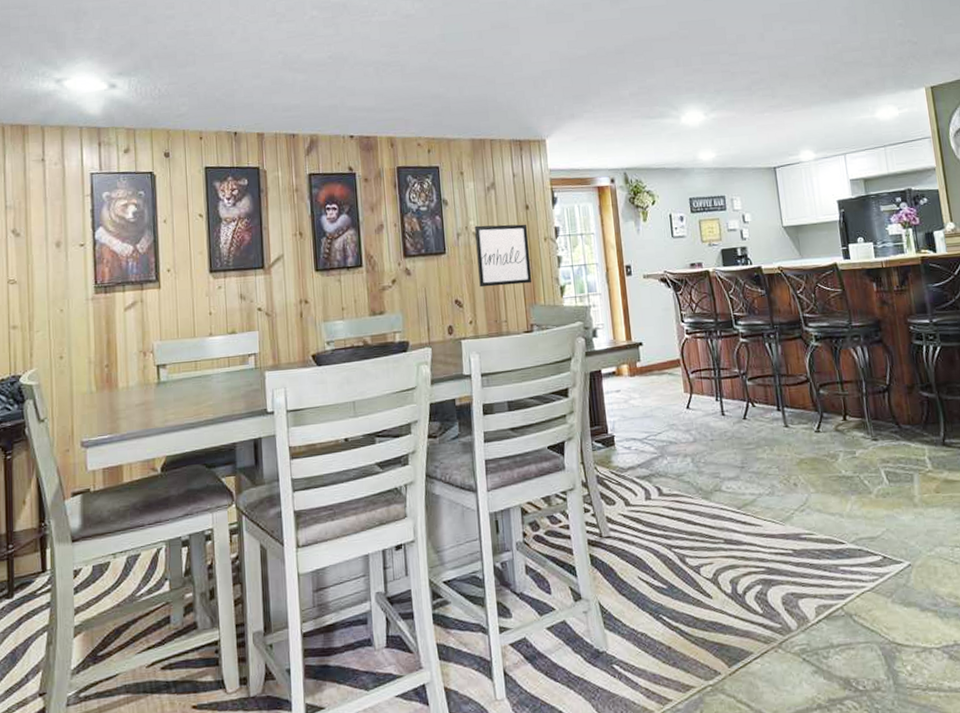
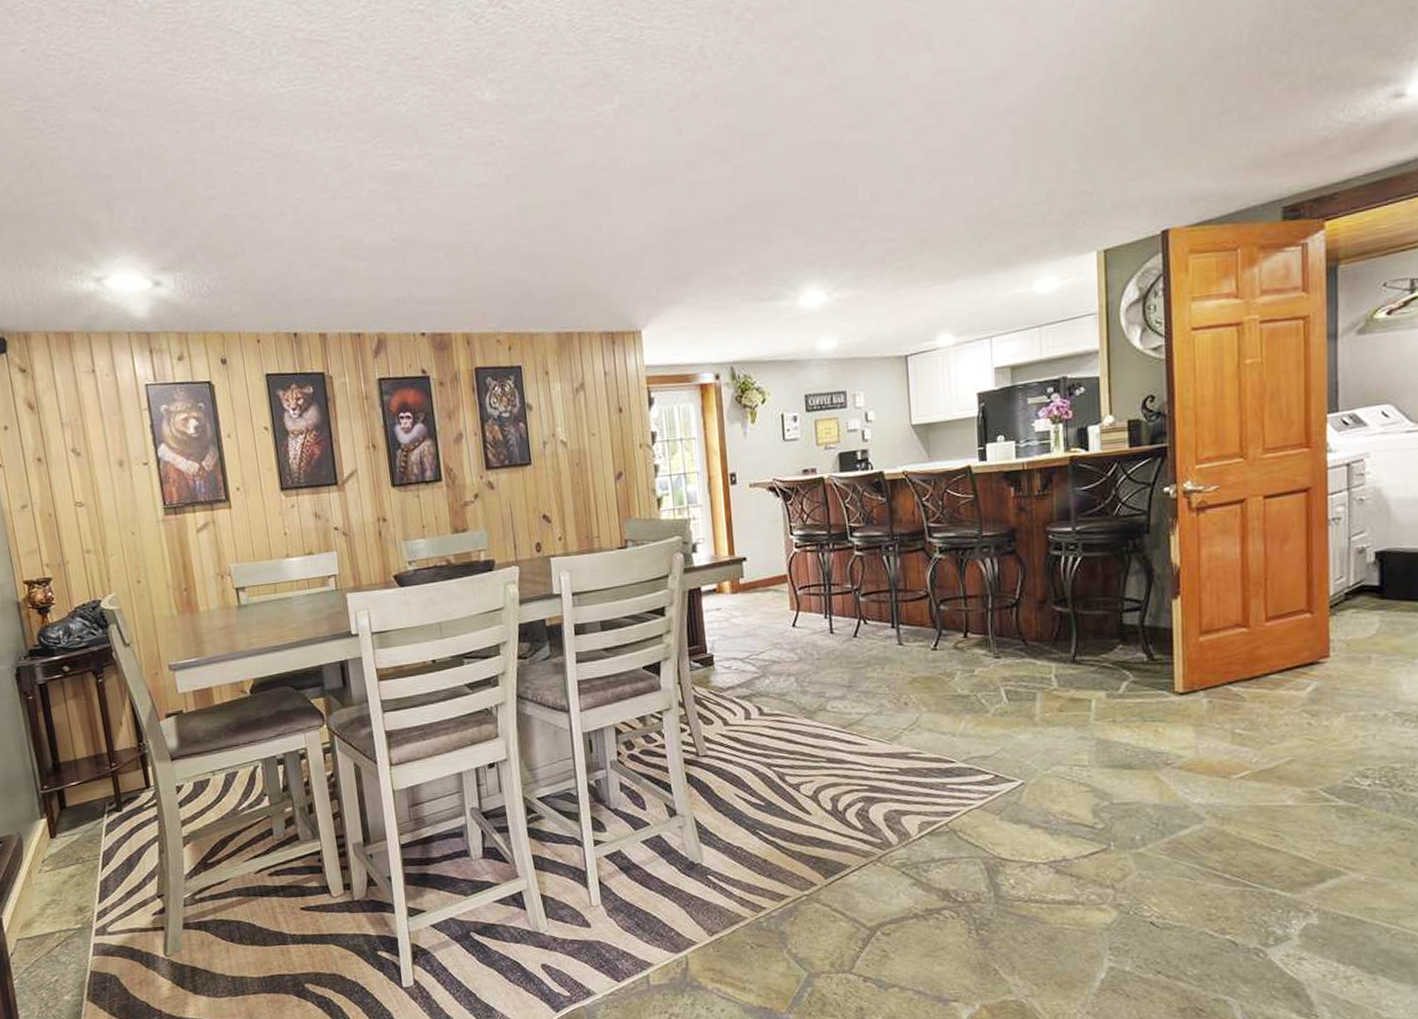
wall art: present [475,224,532,288] -> none [562,429,627,501]

